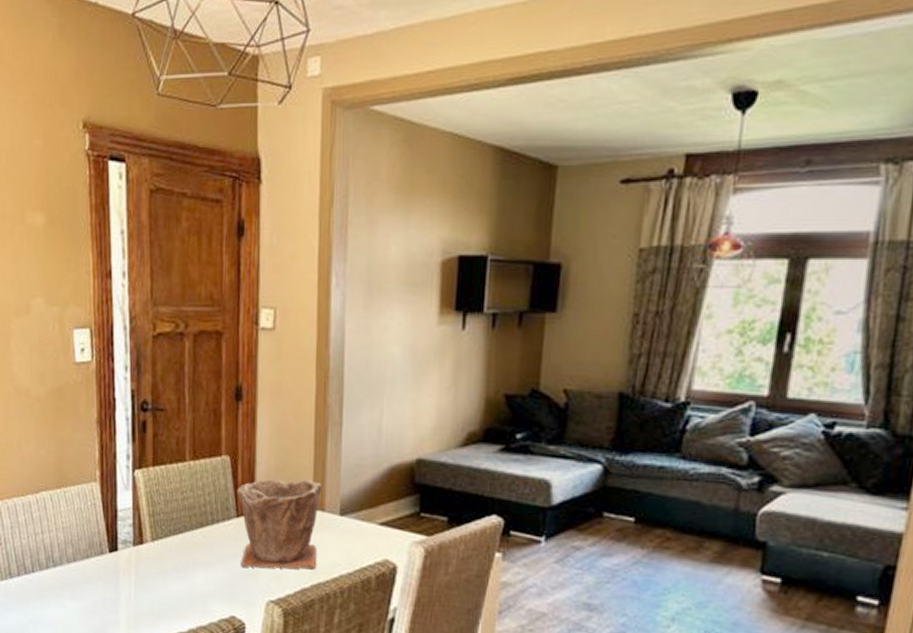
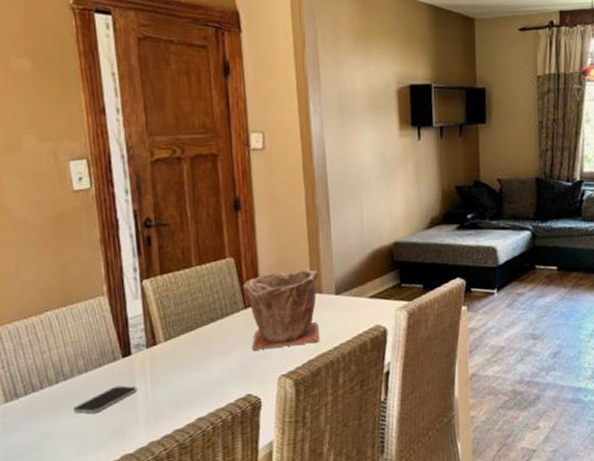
smartphone: none [60,582,121,607] -> present [73,385,137,413]

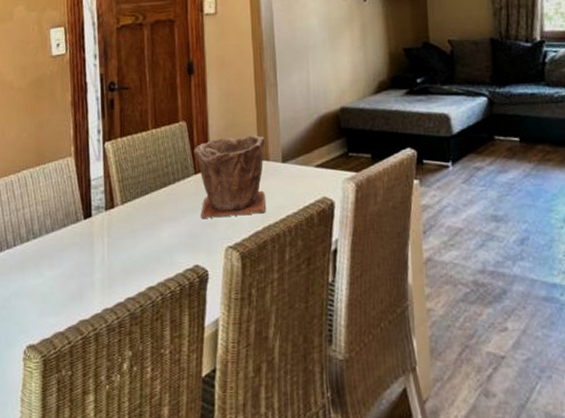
smartphone: present [73,385,137,413] -> none [40,247,95,274]

